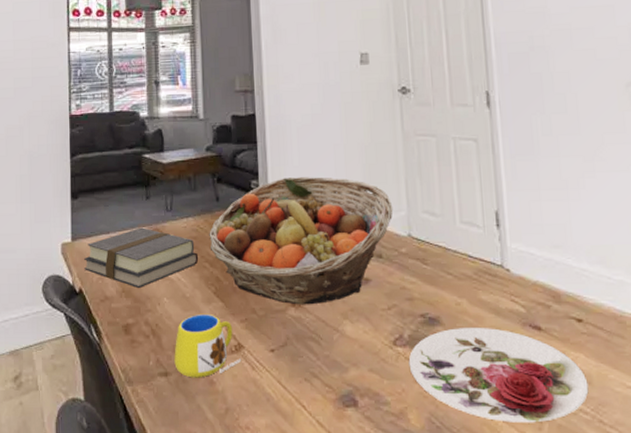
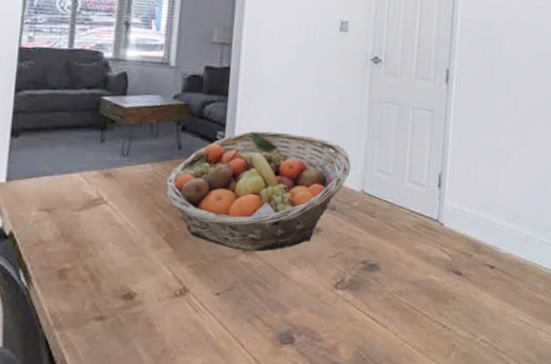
book: present [84,227,199,288] -> none [18,171,152,232]
mug: present [174,313,242,378] -> none [112,258,185,321]
plate: present [408,328,589,423] -> none [346,273,491,352]

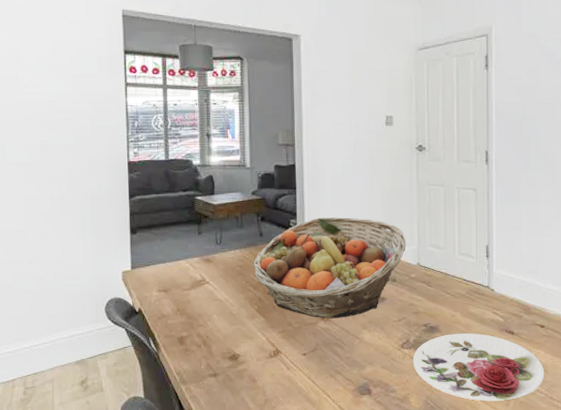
plate: none [346,273,491,352] -> present [412,333,545,401]

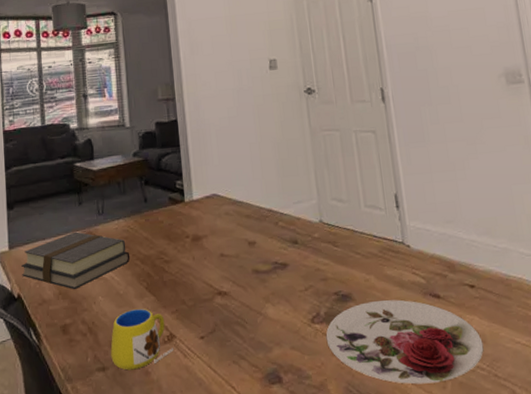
book: none [143,258,244,307] -> present [21,232,130,289]
mug: none [222,327,279,377] -> present [110,308,174,370]
fruit basket: present [253,217,407,319] -> none [139,173,305,293]

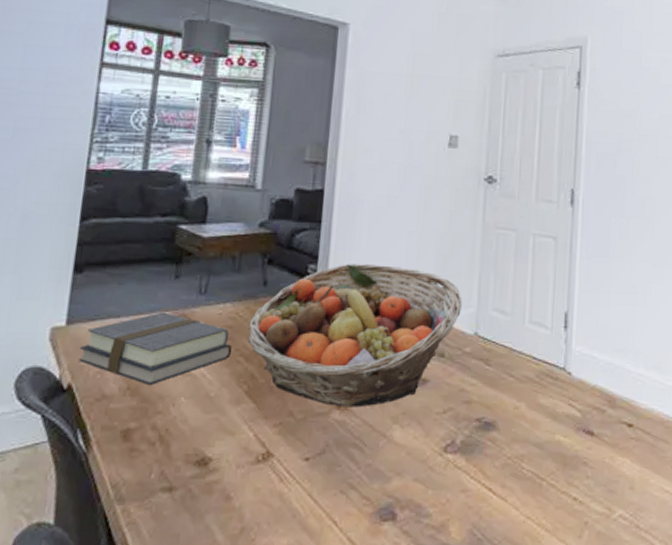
mug: present [110,308,174,370] -> none [183,416,269,493]
fruit basket: none [139,173,305,293] -> present [247,264,463,407]
plate: present [326,299,484,385] -> none [457,433,631,531]

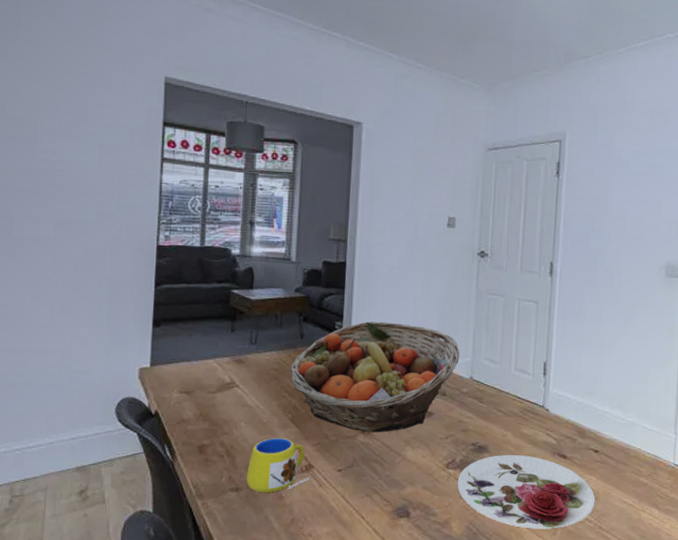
book: present [79,312,233,385] -> none [162,357,279,412]
mug: none [183,416,269,493] -> present [246,437,311,493]
plate: none [457,433,631,531] -> present [457,455,596,529]

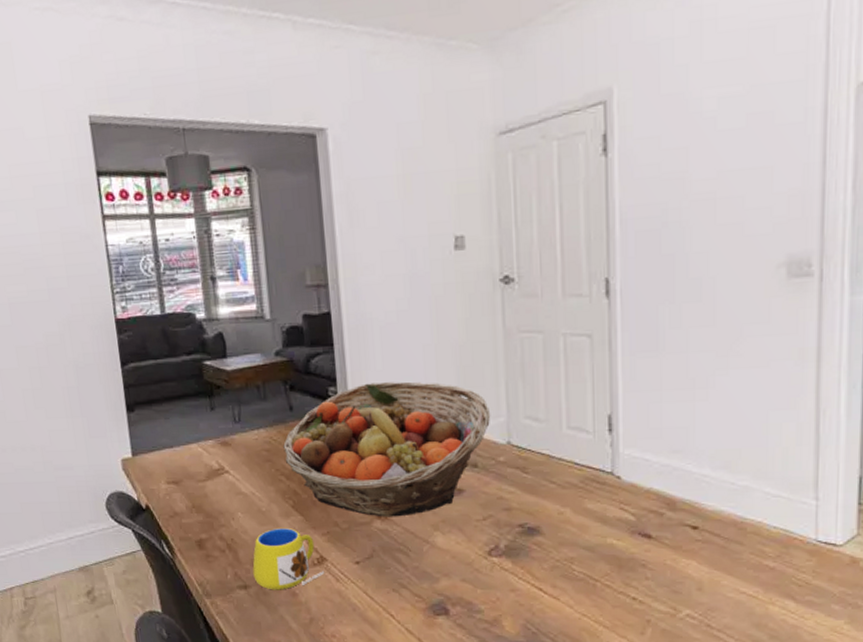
plate: present [457,455,596,529] -> none [504,537,698,628]

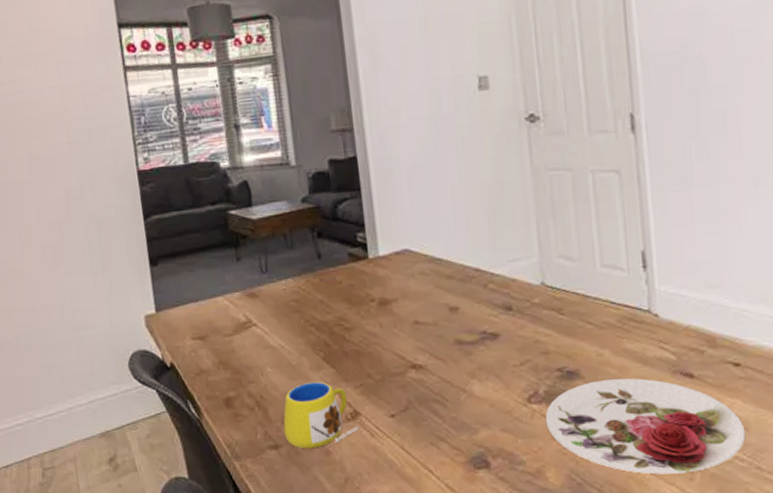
fruit basket: present [283,381,491,517] -> none [312,224,523,366]
plate: none [504,537,698,628] -> present [545,378,746,475]

